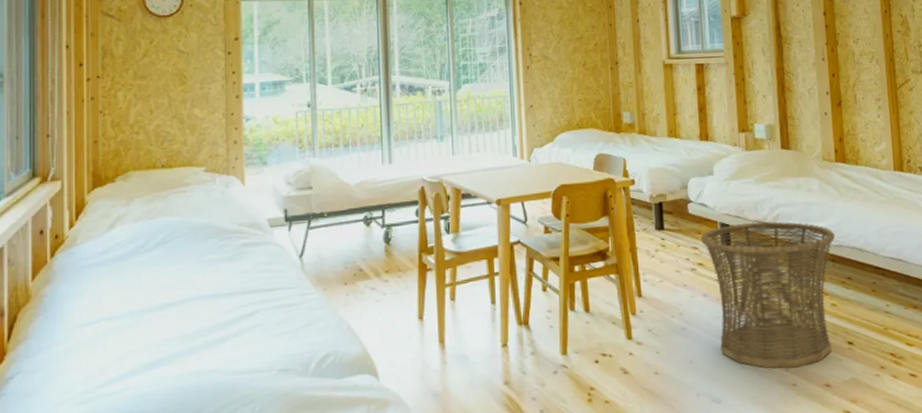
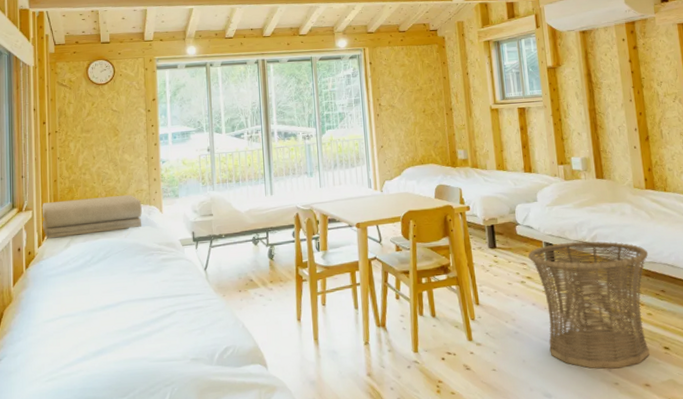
towel: none [73,160,217,218] -> present [40,194,142,239]

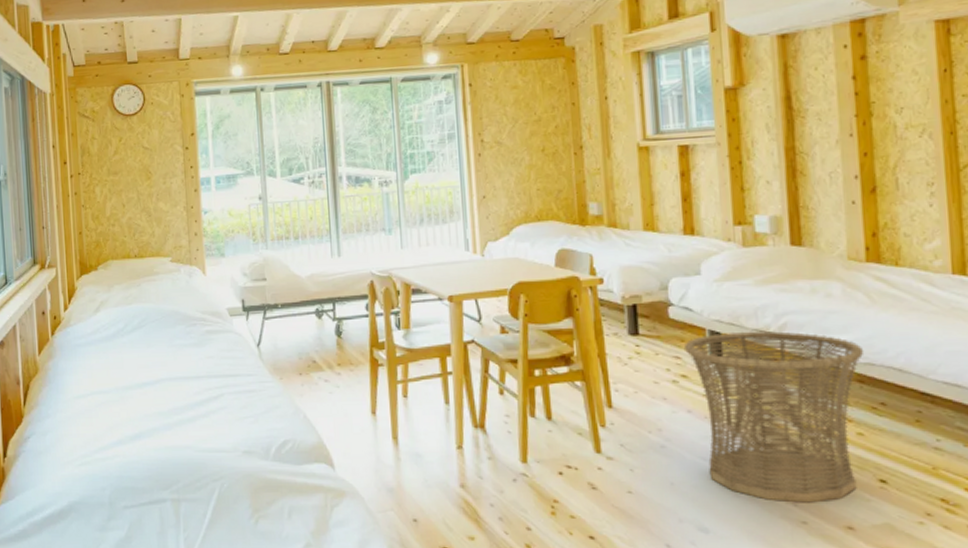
towel: present [40,194,142,239] -> none [65,251,182,302]

